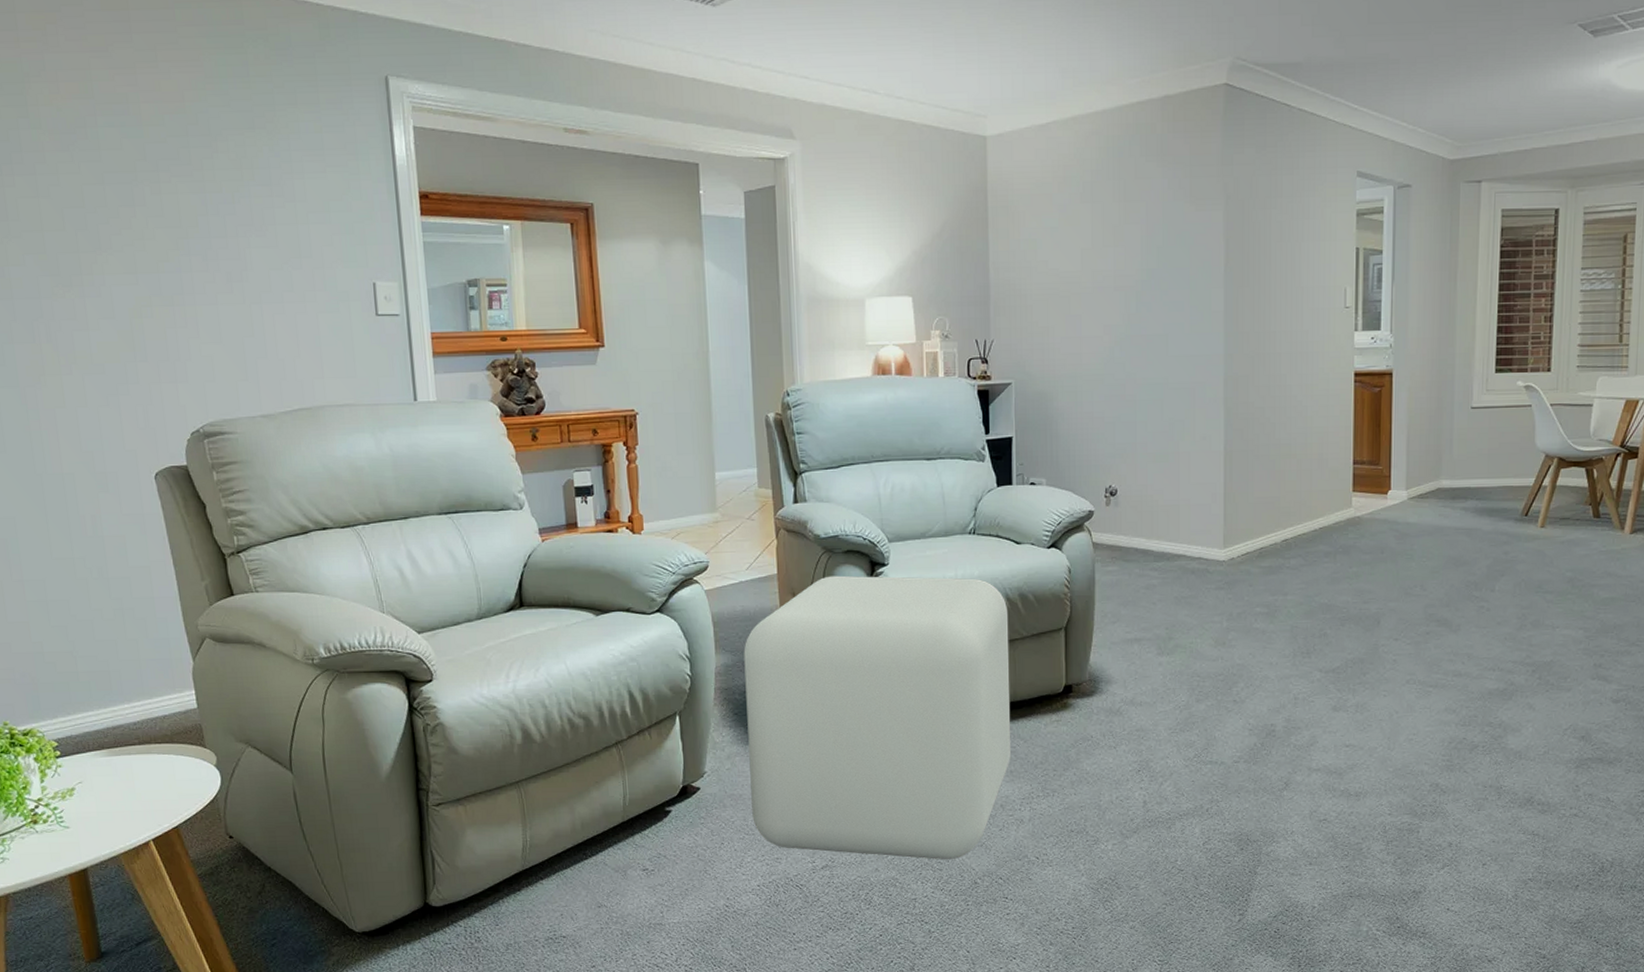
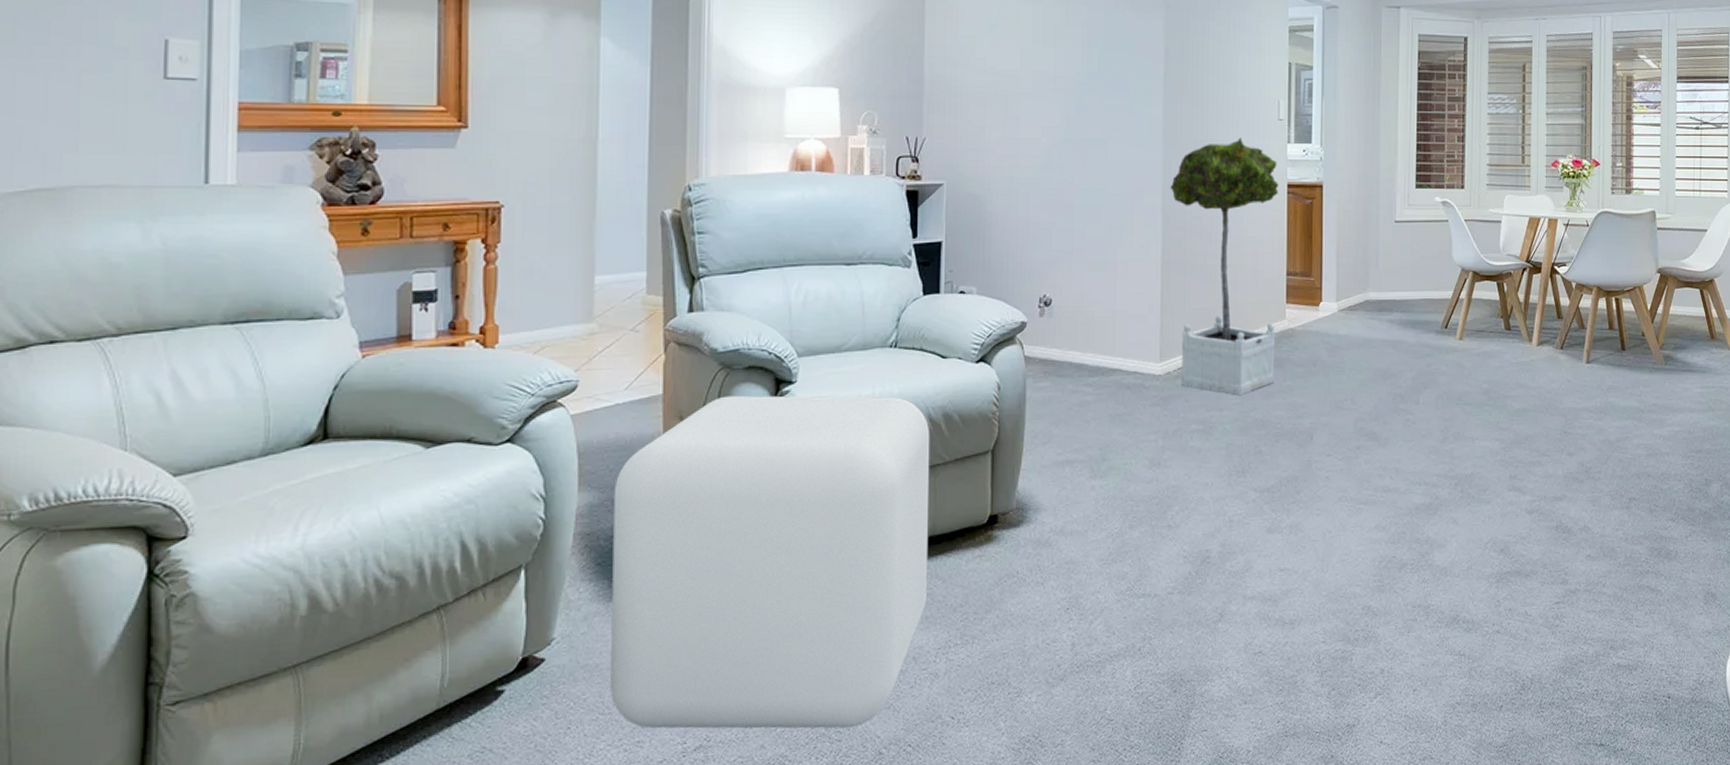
potted tree: none [1232,327,1346,581] -> present [1170,137,1279,396]

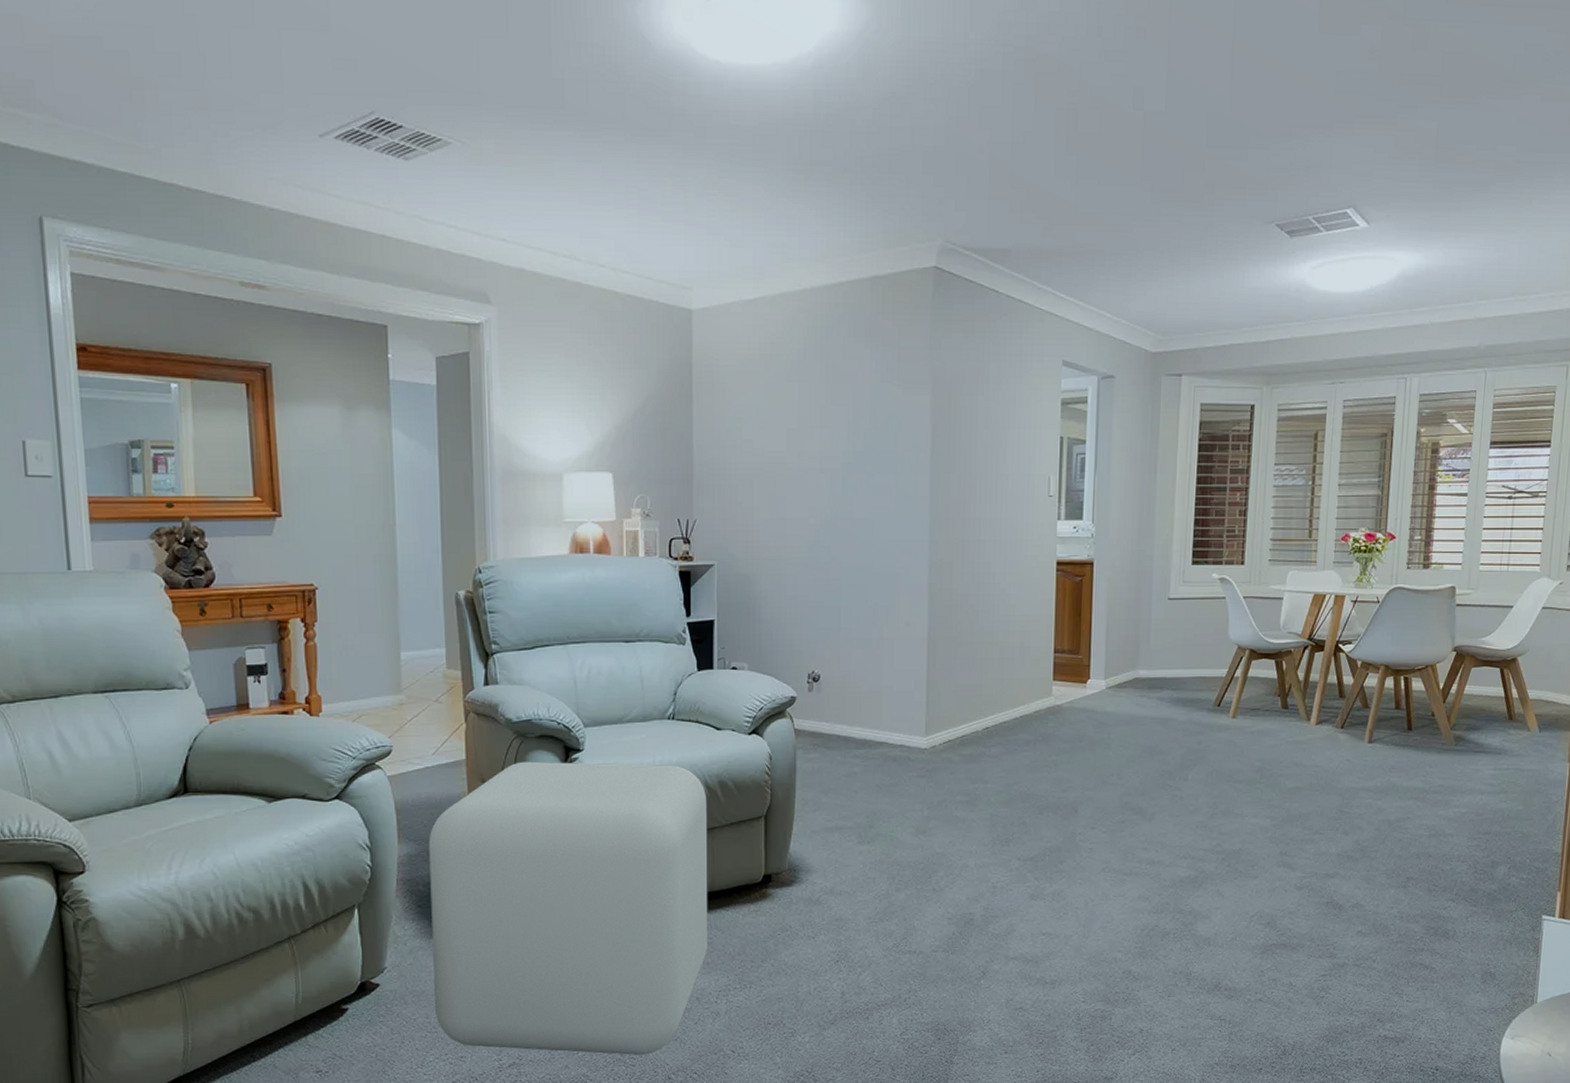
potted tree: present [1170,137,1279,396] -> none [936,515,1048,770]

